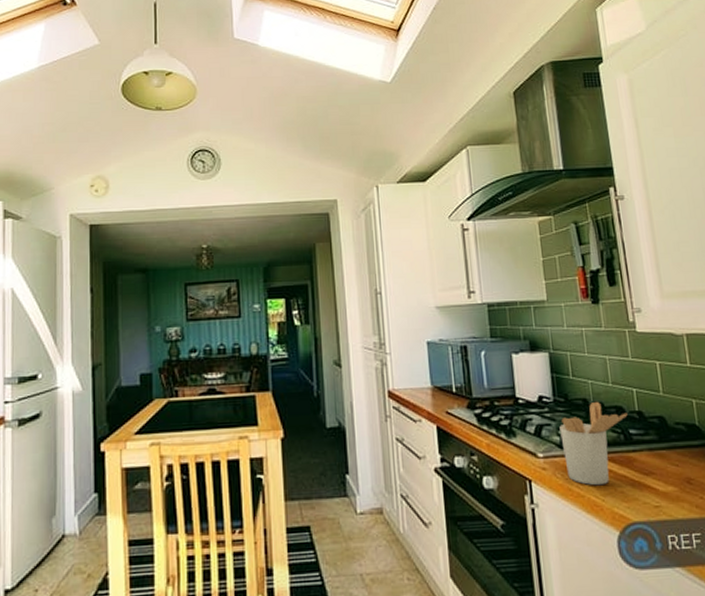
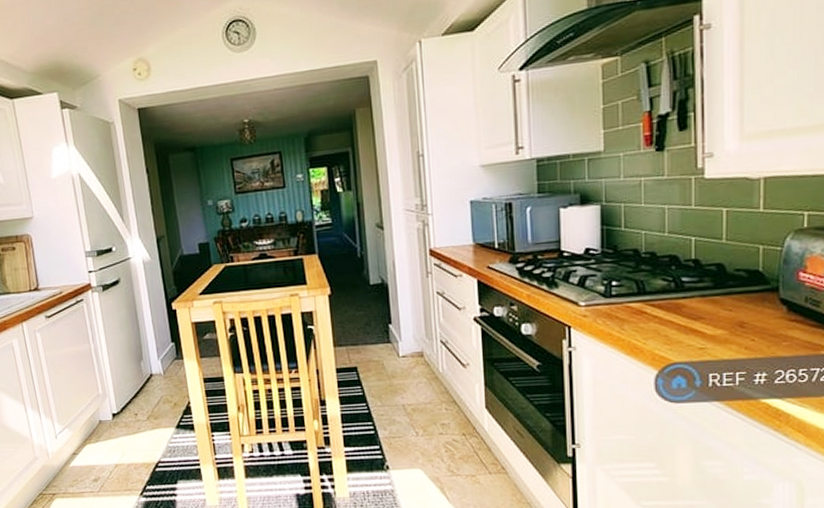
utensil holder: present [559,402,628,486] -> none [605,252,682,331]

